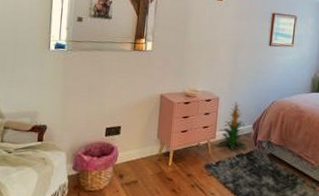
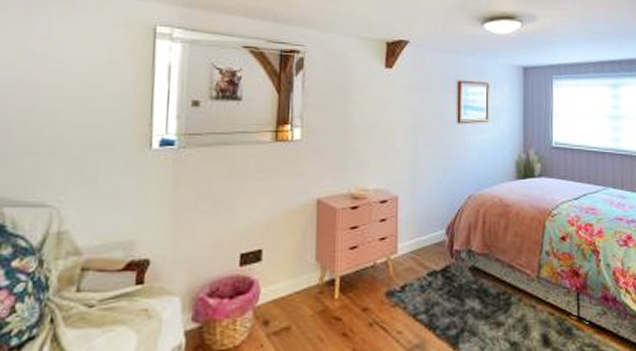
indoor plant: present [217,101,248,150] -> none [400,199,441,267]

